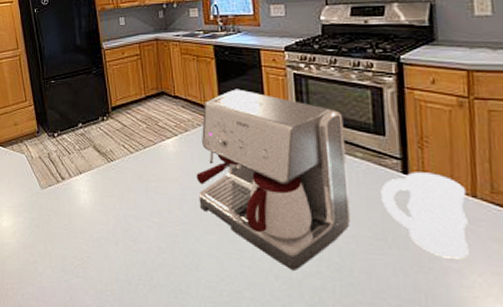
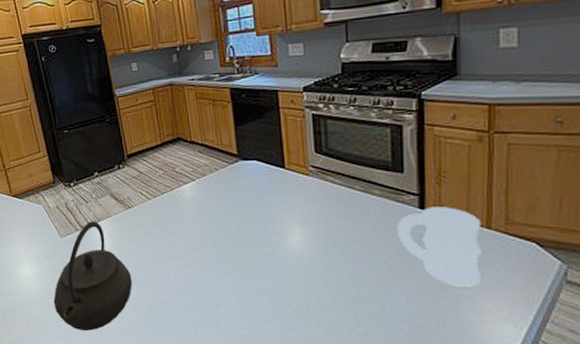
kettle: none [30,173,111,291] -> present [53,221,132,331]
coffee maker: present [196,89,350,270] -> none [215,132,366,303]

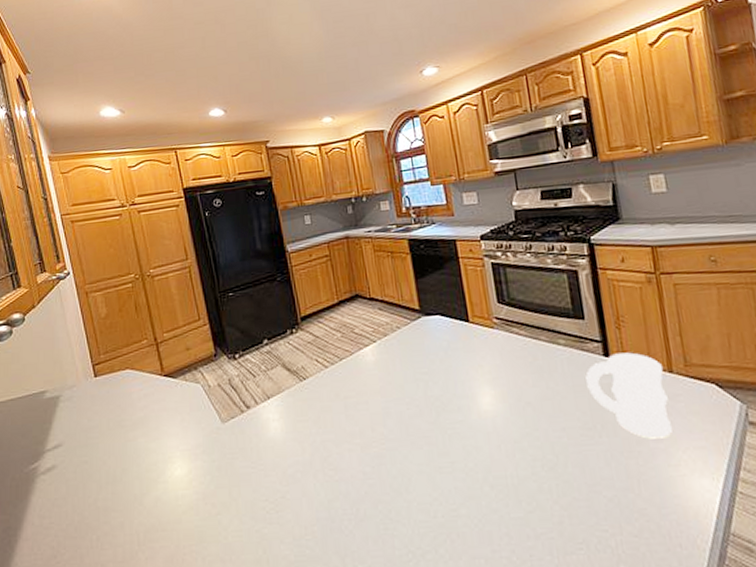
kettle: present [53,221,132,331] -> none [211,399,309,544]

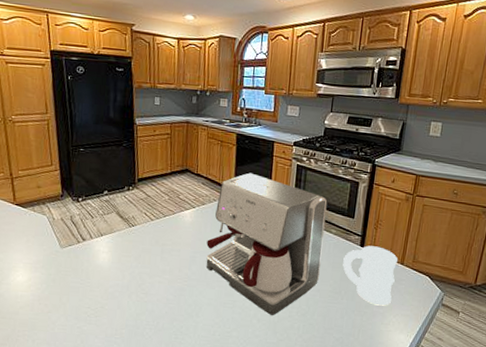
coffee maker: none [399,284,560,476] -> present [206,172,327,315]

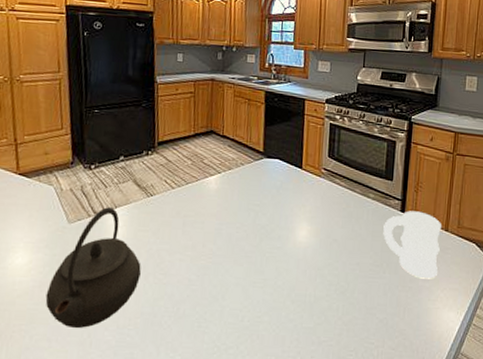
kettle: none [44,235,125,335] -> present [45,207,141,328]
coffee maker: present [206,172,327,315] -> none [233,133,364,295]

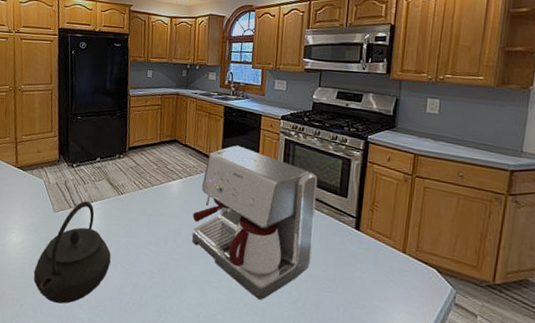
coffee maker: none [233,133,364,295] -> present [191,145,318,300]
mug: present [383,210,441,279] -> none [336,228,398,300]

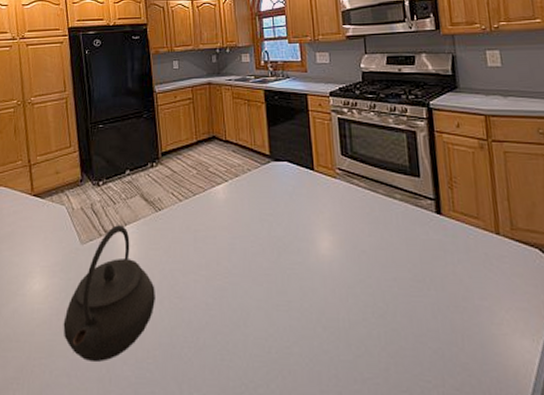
coffee maker: present [191,145,318,300] -> none [246,133,392,319]

